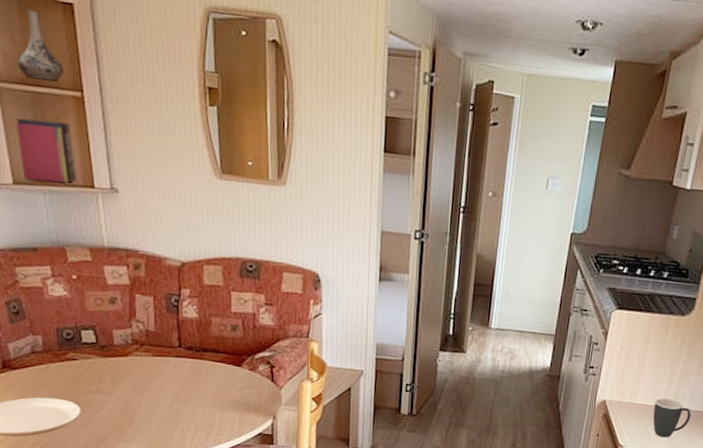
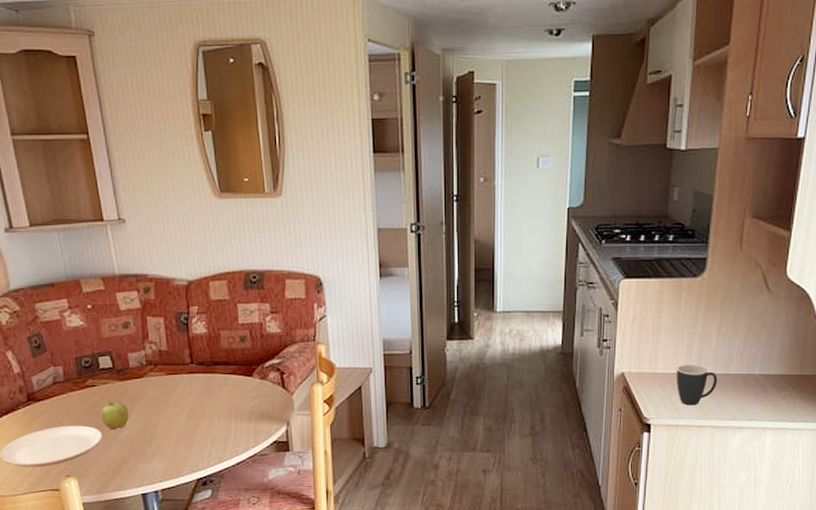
decorative vase: present [16,10,64,83] -> none [28,67,70,129]
books: present [17,117,77,184] -> none [30,164,87,220]
fruit: none [81,377,110,406] -> present [101,401,129,429]

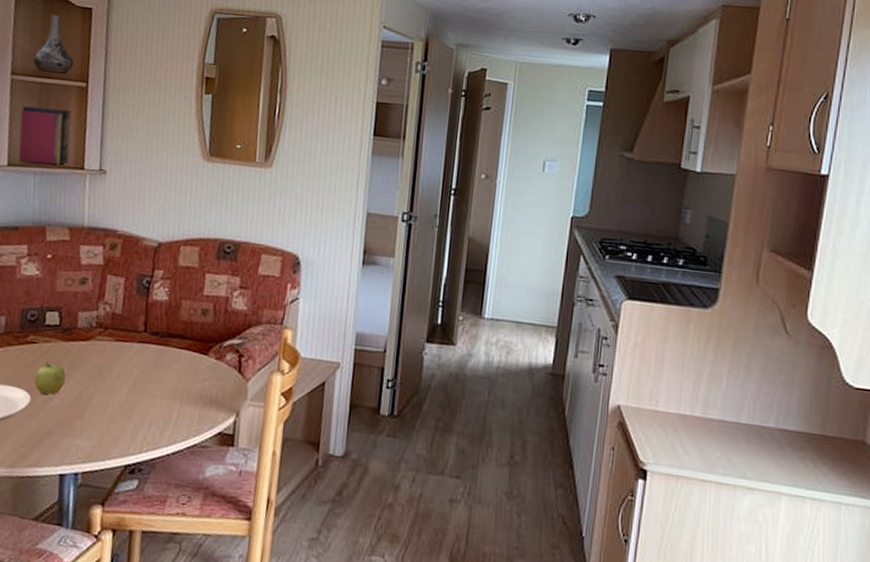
decorative vase: none [28,67,70,129] -> present [32,14,74,75]
books: none [30,164,87,220] -> present [18,105,71,165]
mug: present [677,364,718,406] -> none [679,404,727,455]

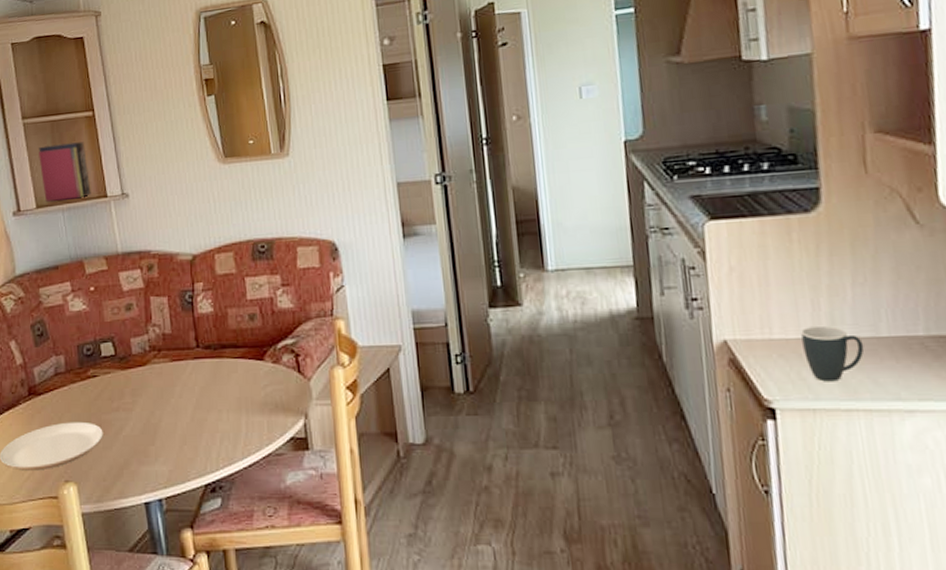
decorative vase: present [32,14,74,75] -> none [38,51,77,110]
fruit: present [34,362,66,395] -> none [102,393,131,425]
mug: none [679,404,727,455] -> present [801,325,864,382]

